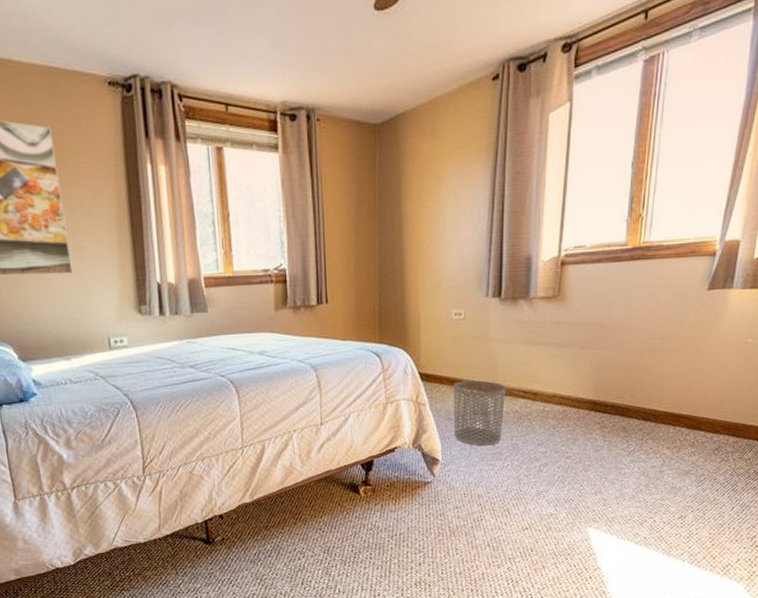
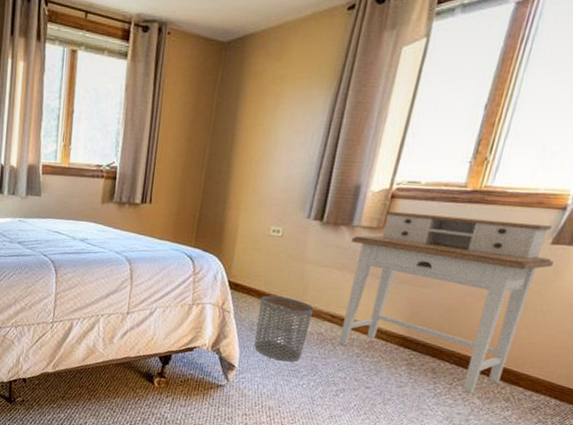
desk: none [530,272,712,445] -> present [338,211,553,394]

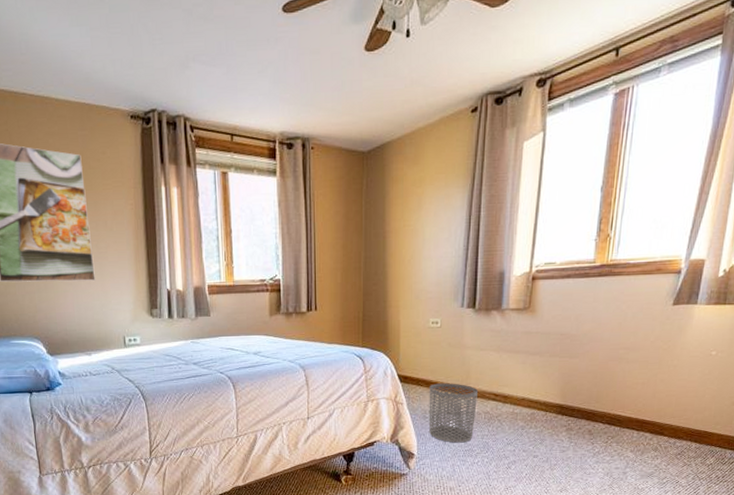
desk: present [338,211,553,394] -> none [502,288,677,448]

